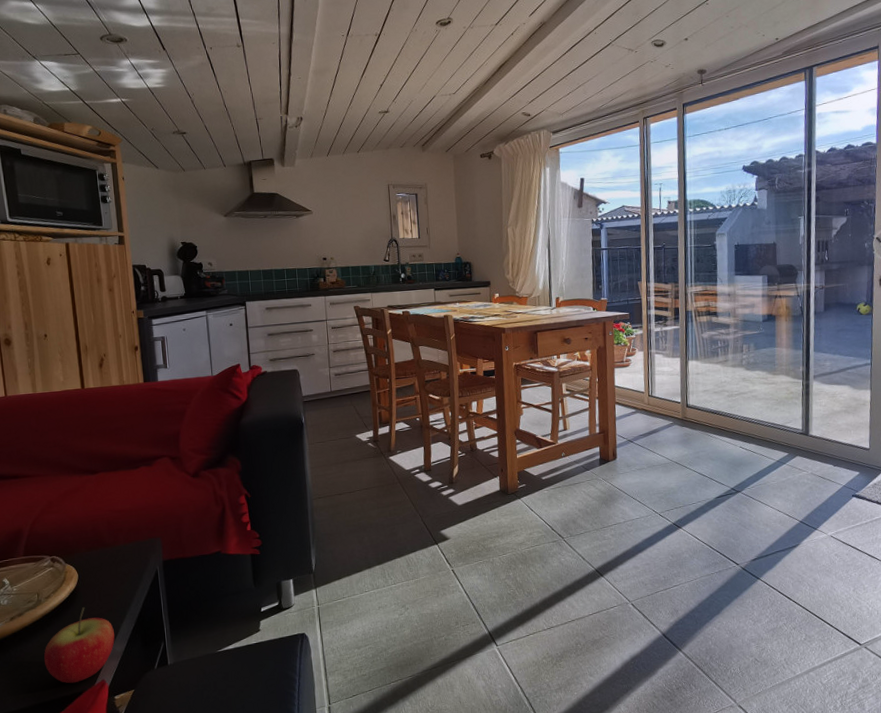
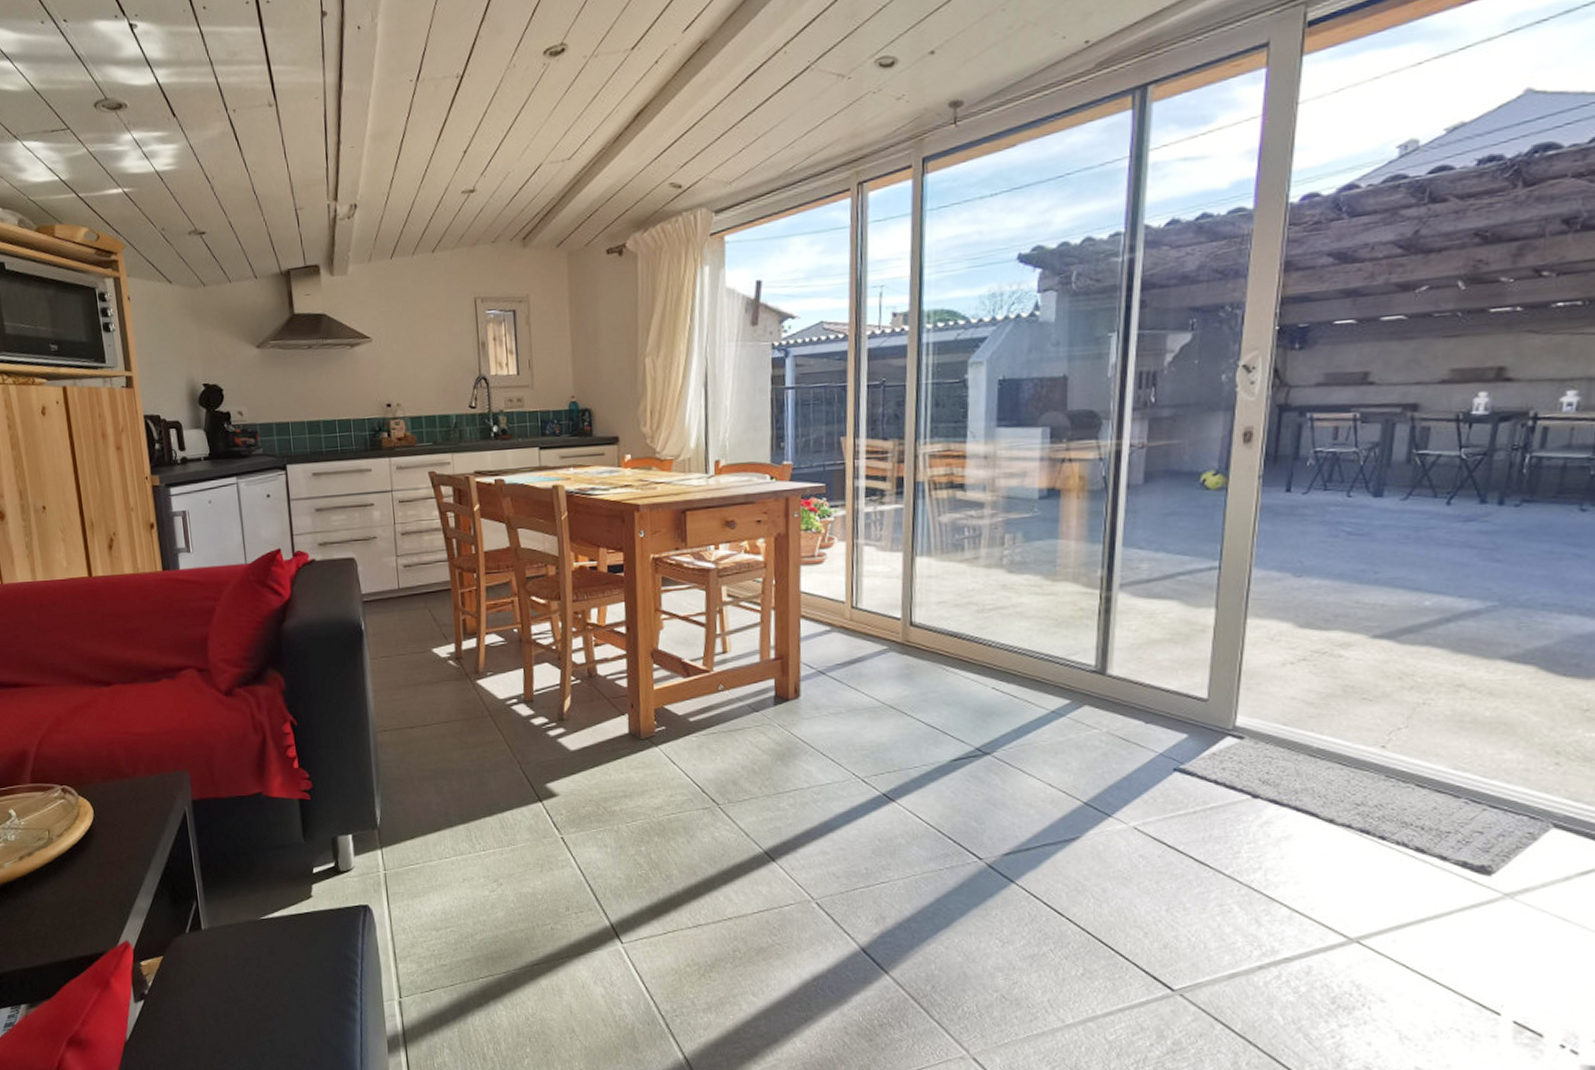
apple: present [44,607,115,684] -> none [58,851,139,942]

